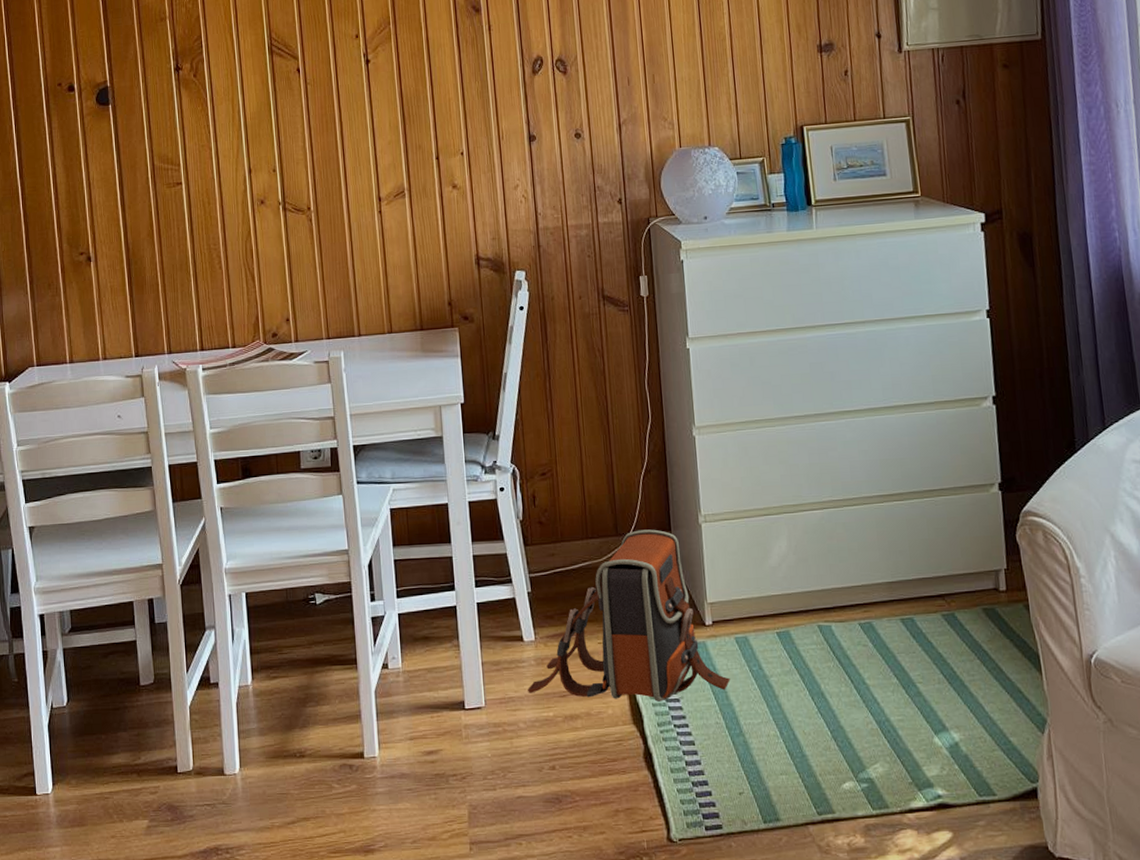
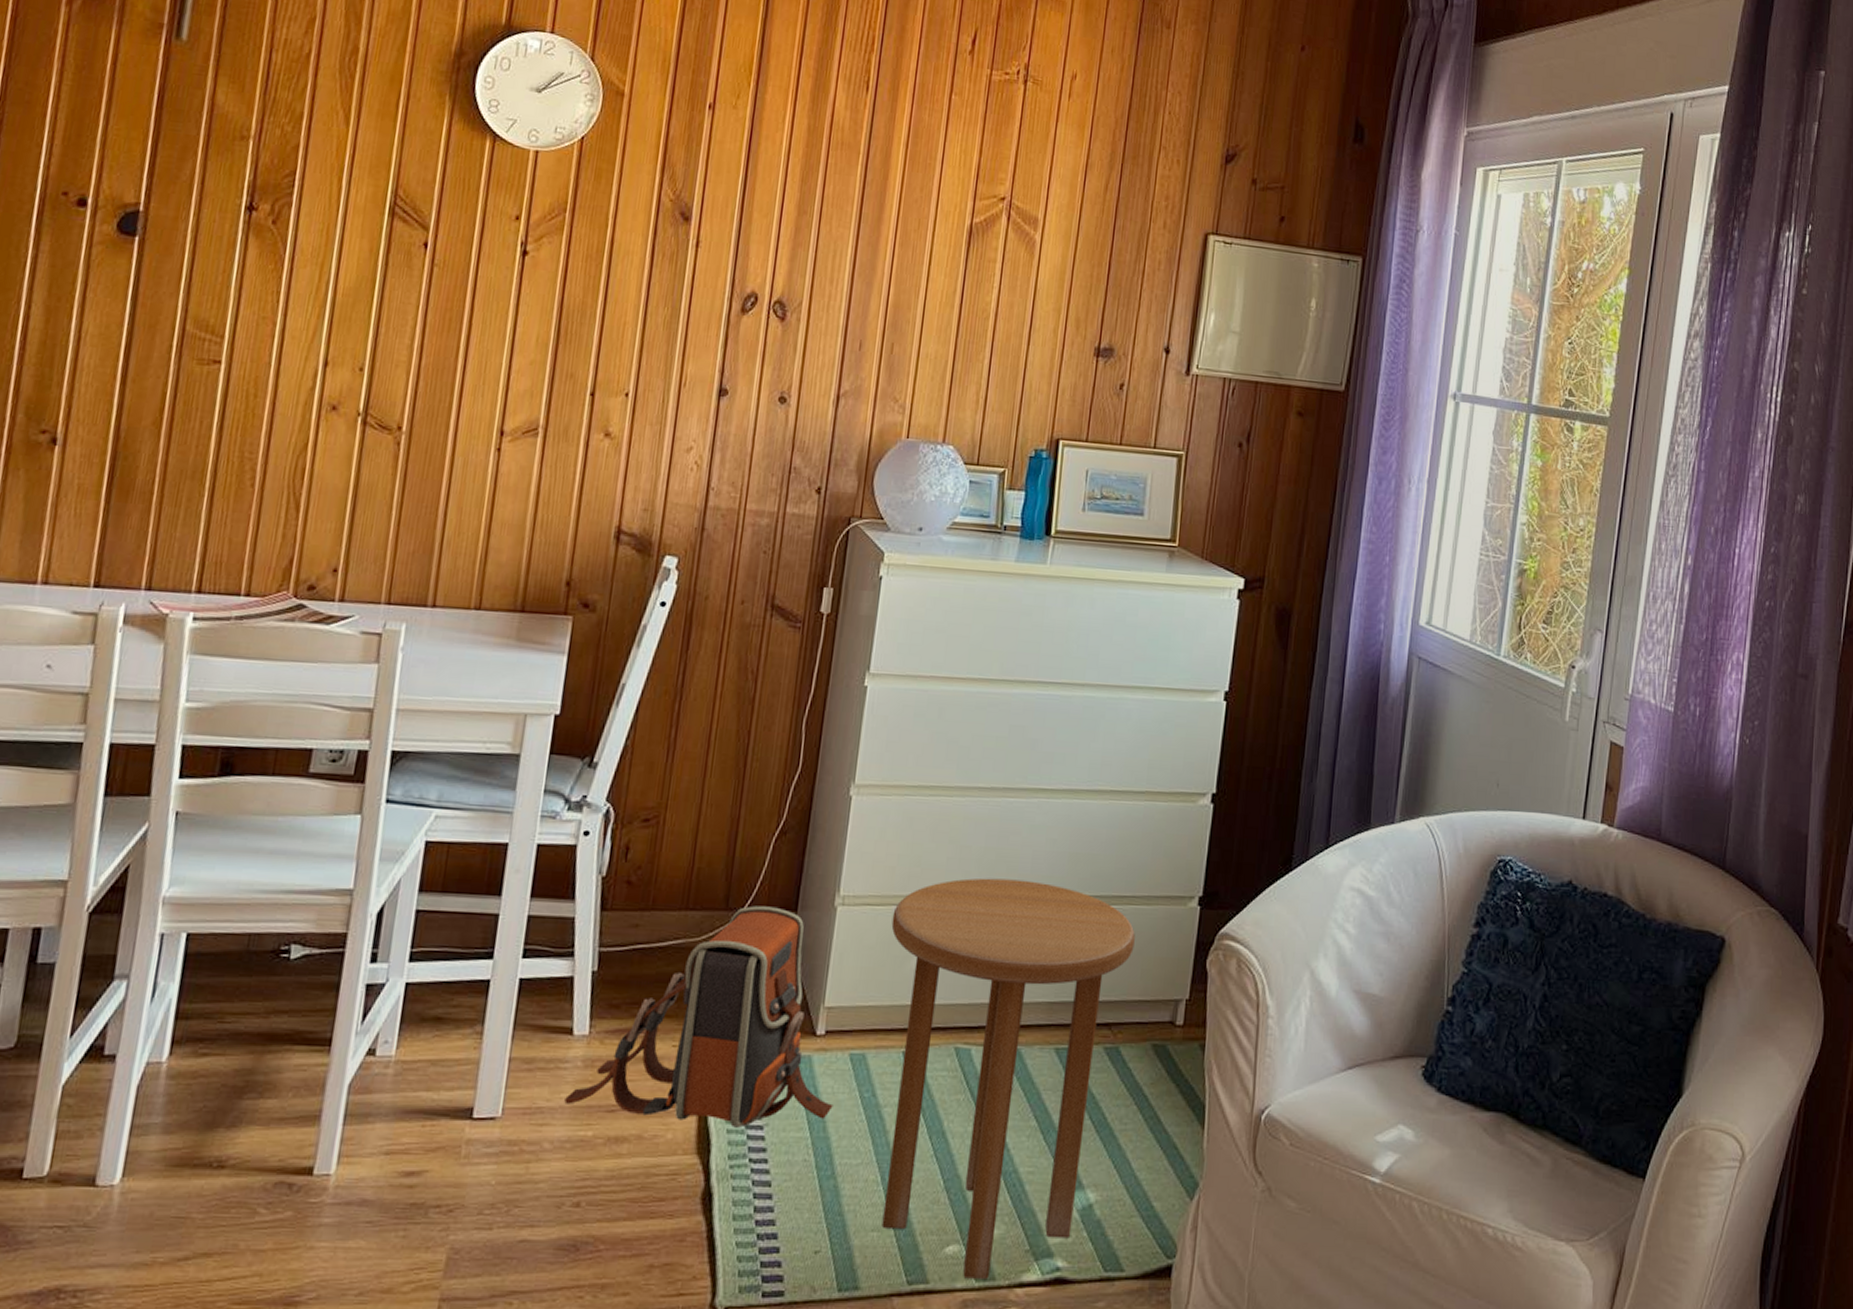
side table: none [746,486,951,808] -> present [882,878,1135,1279]

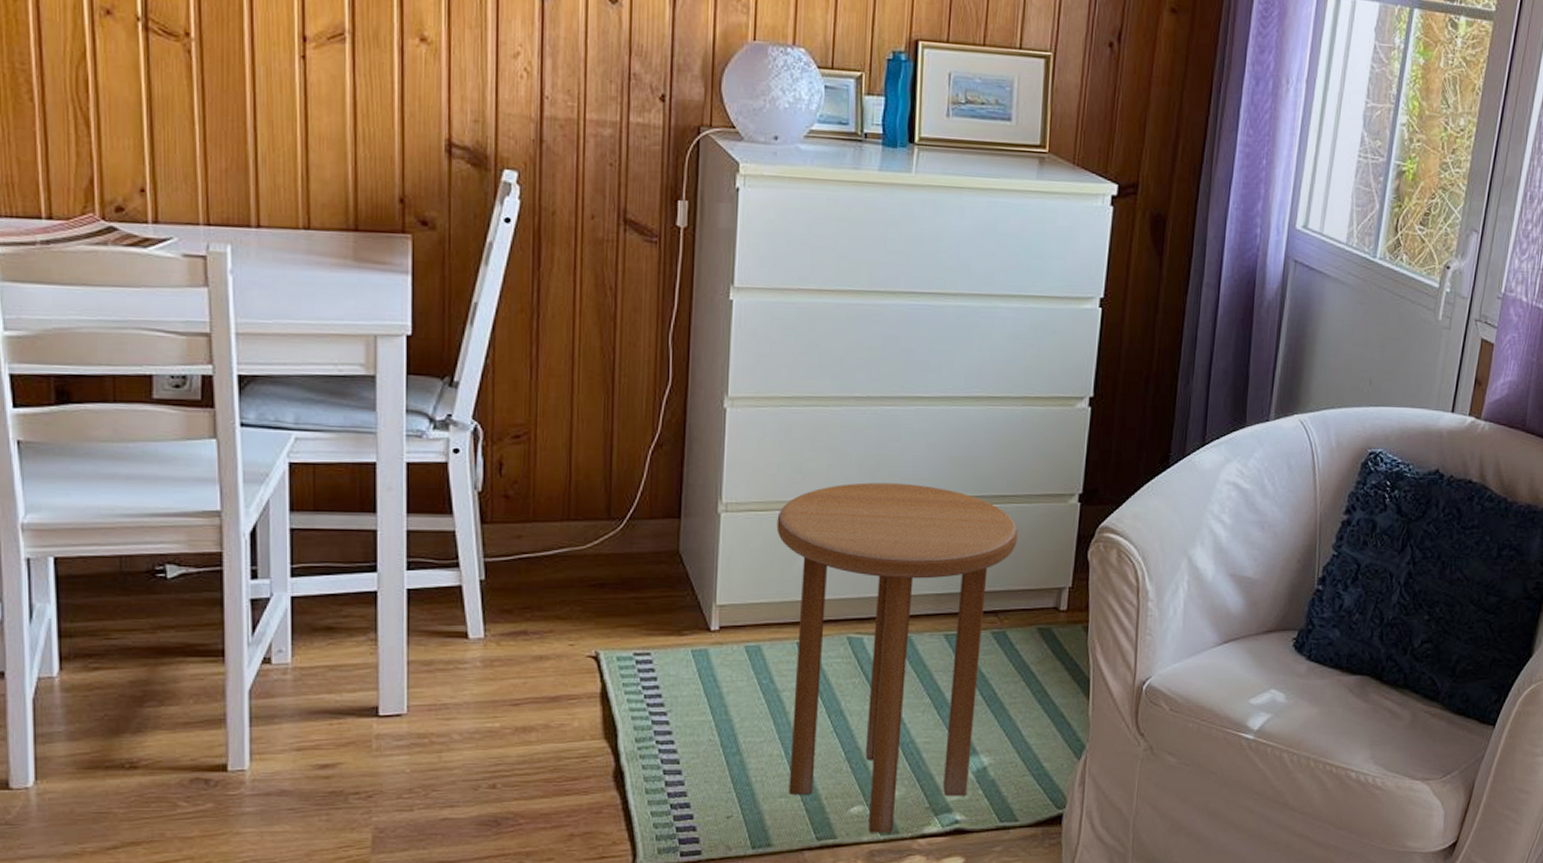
backpack: present [564,905,833,1128] -> none [468,515,733,715]

